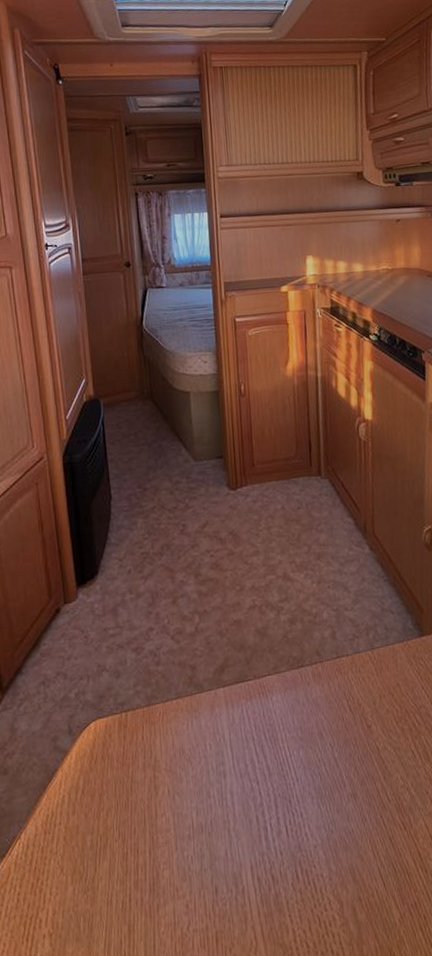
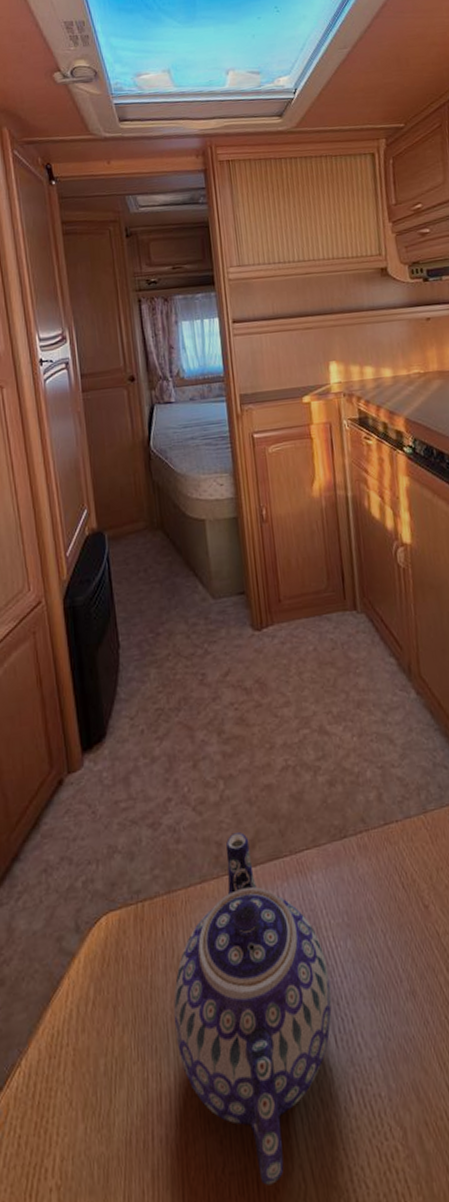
teapot: none [150,659,285,941] -> present [173,832,332,1185]

